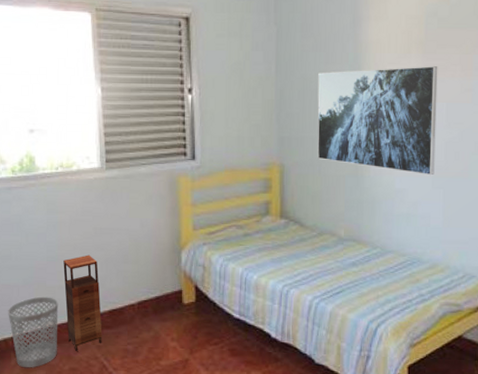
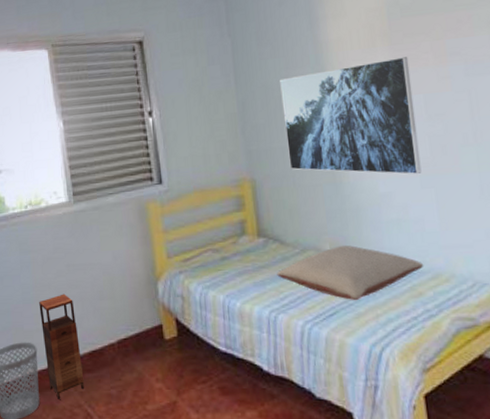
pillow: none [294,233,424,282] -> present [277,245,424,301]

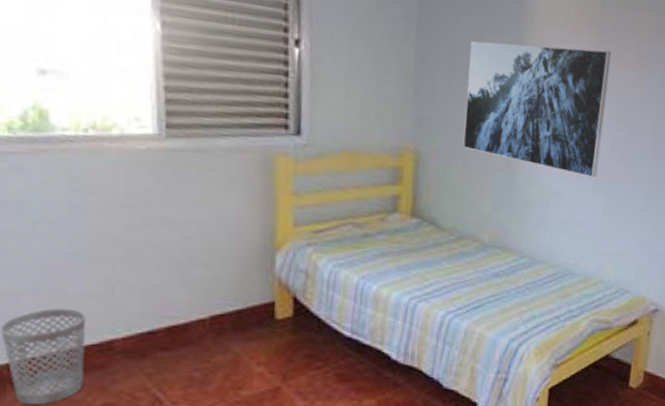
storage cabinet: present [39,294,85,399] -> none [95,253,156,381]
pillow: present [277,245,424,301] -> none [425,238,578,296]

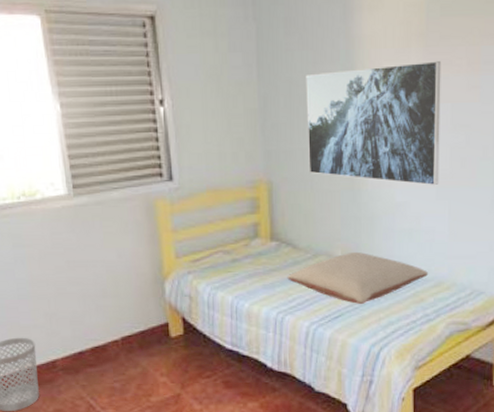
pillow: none [425,238,578,296] -> present [287,252,429,305]

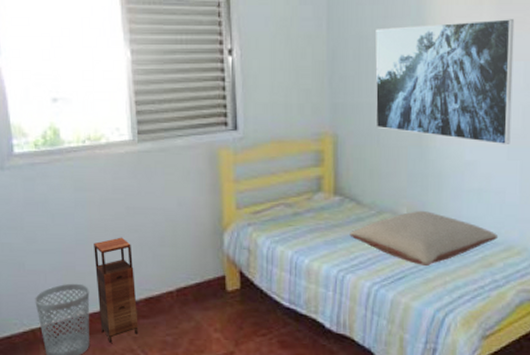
storage cabinet: none [36,290,87,392] -> present [94,237,139,343]

